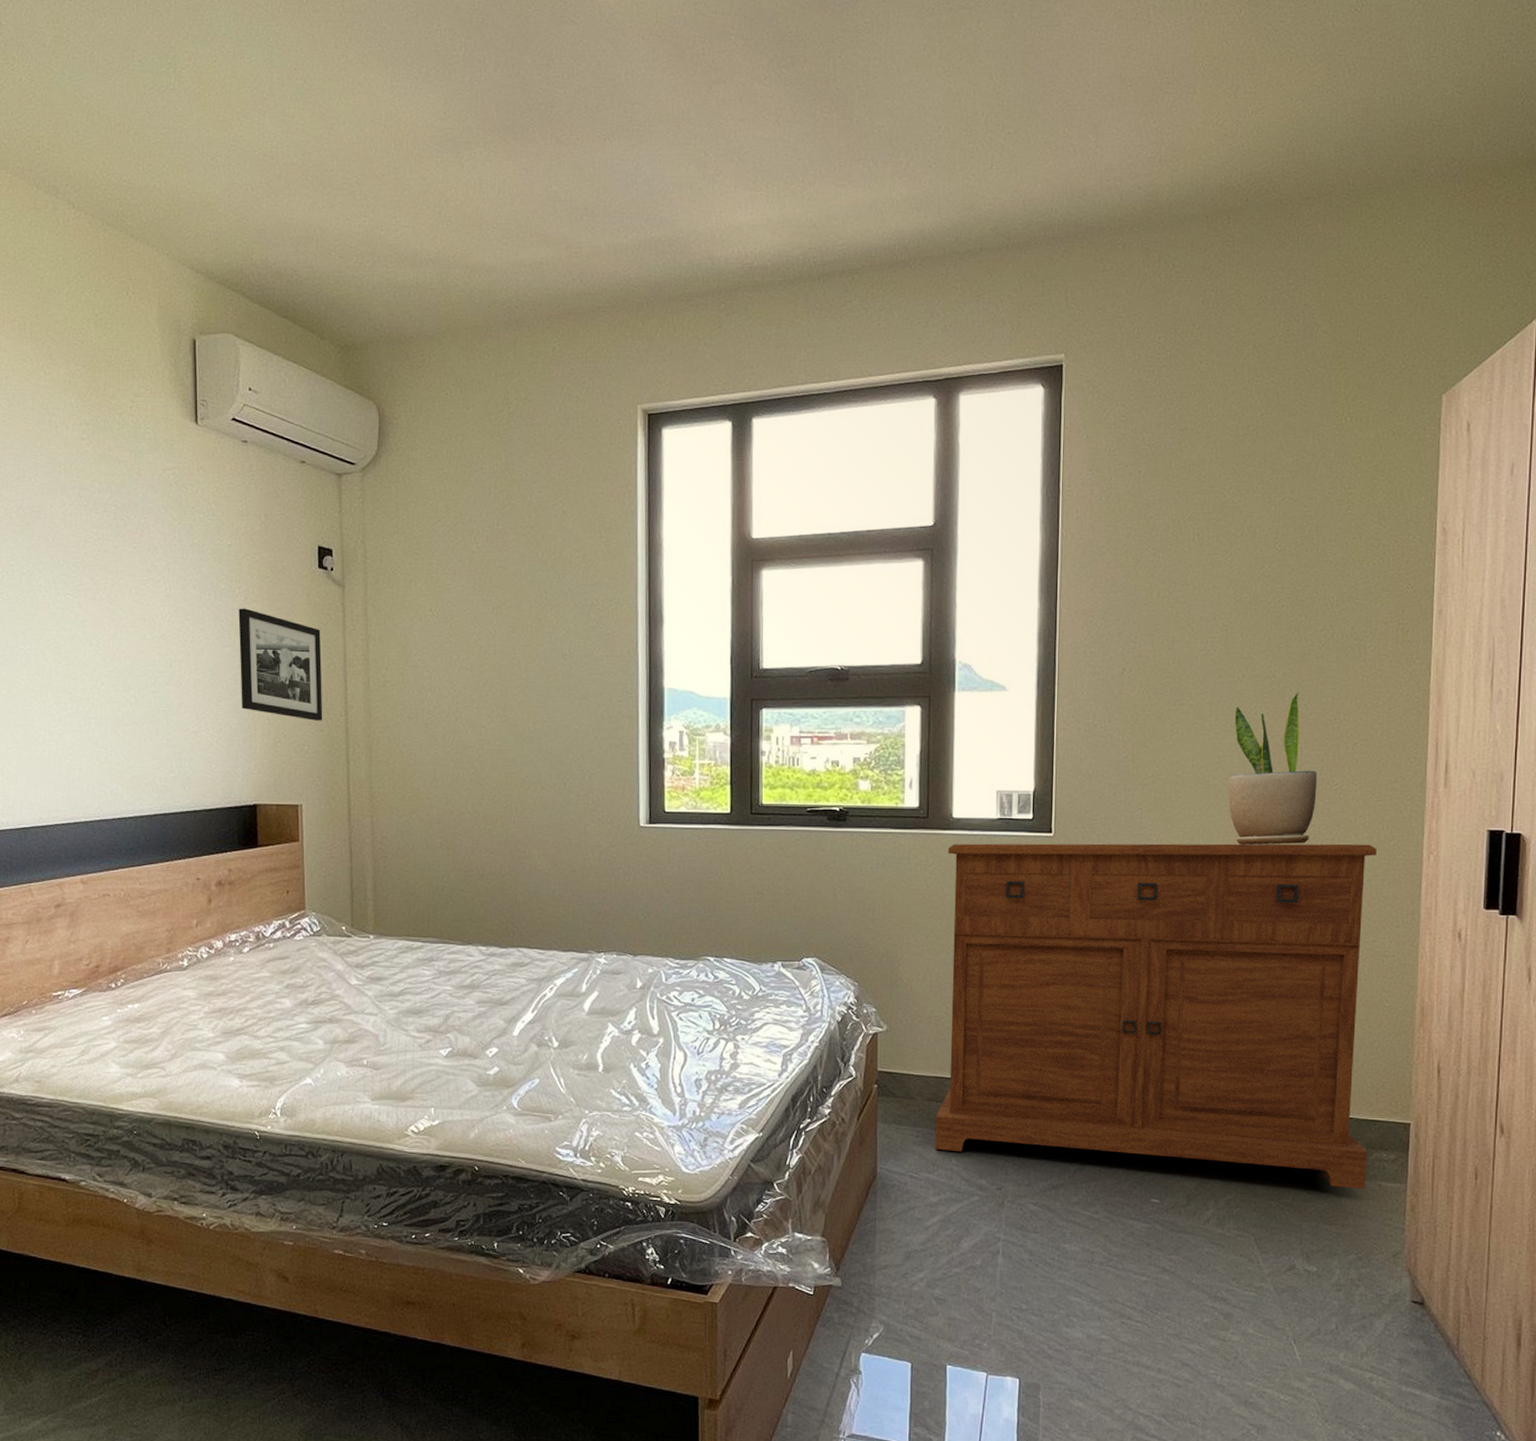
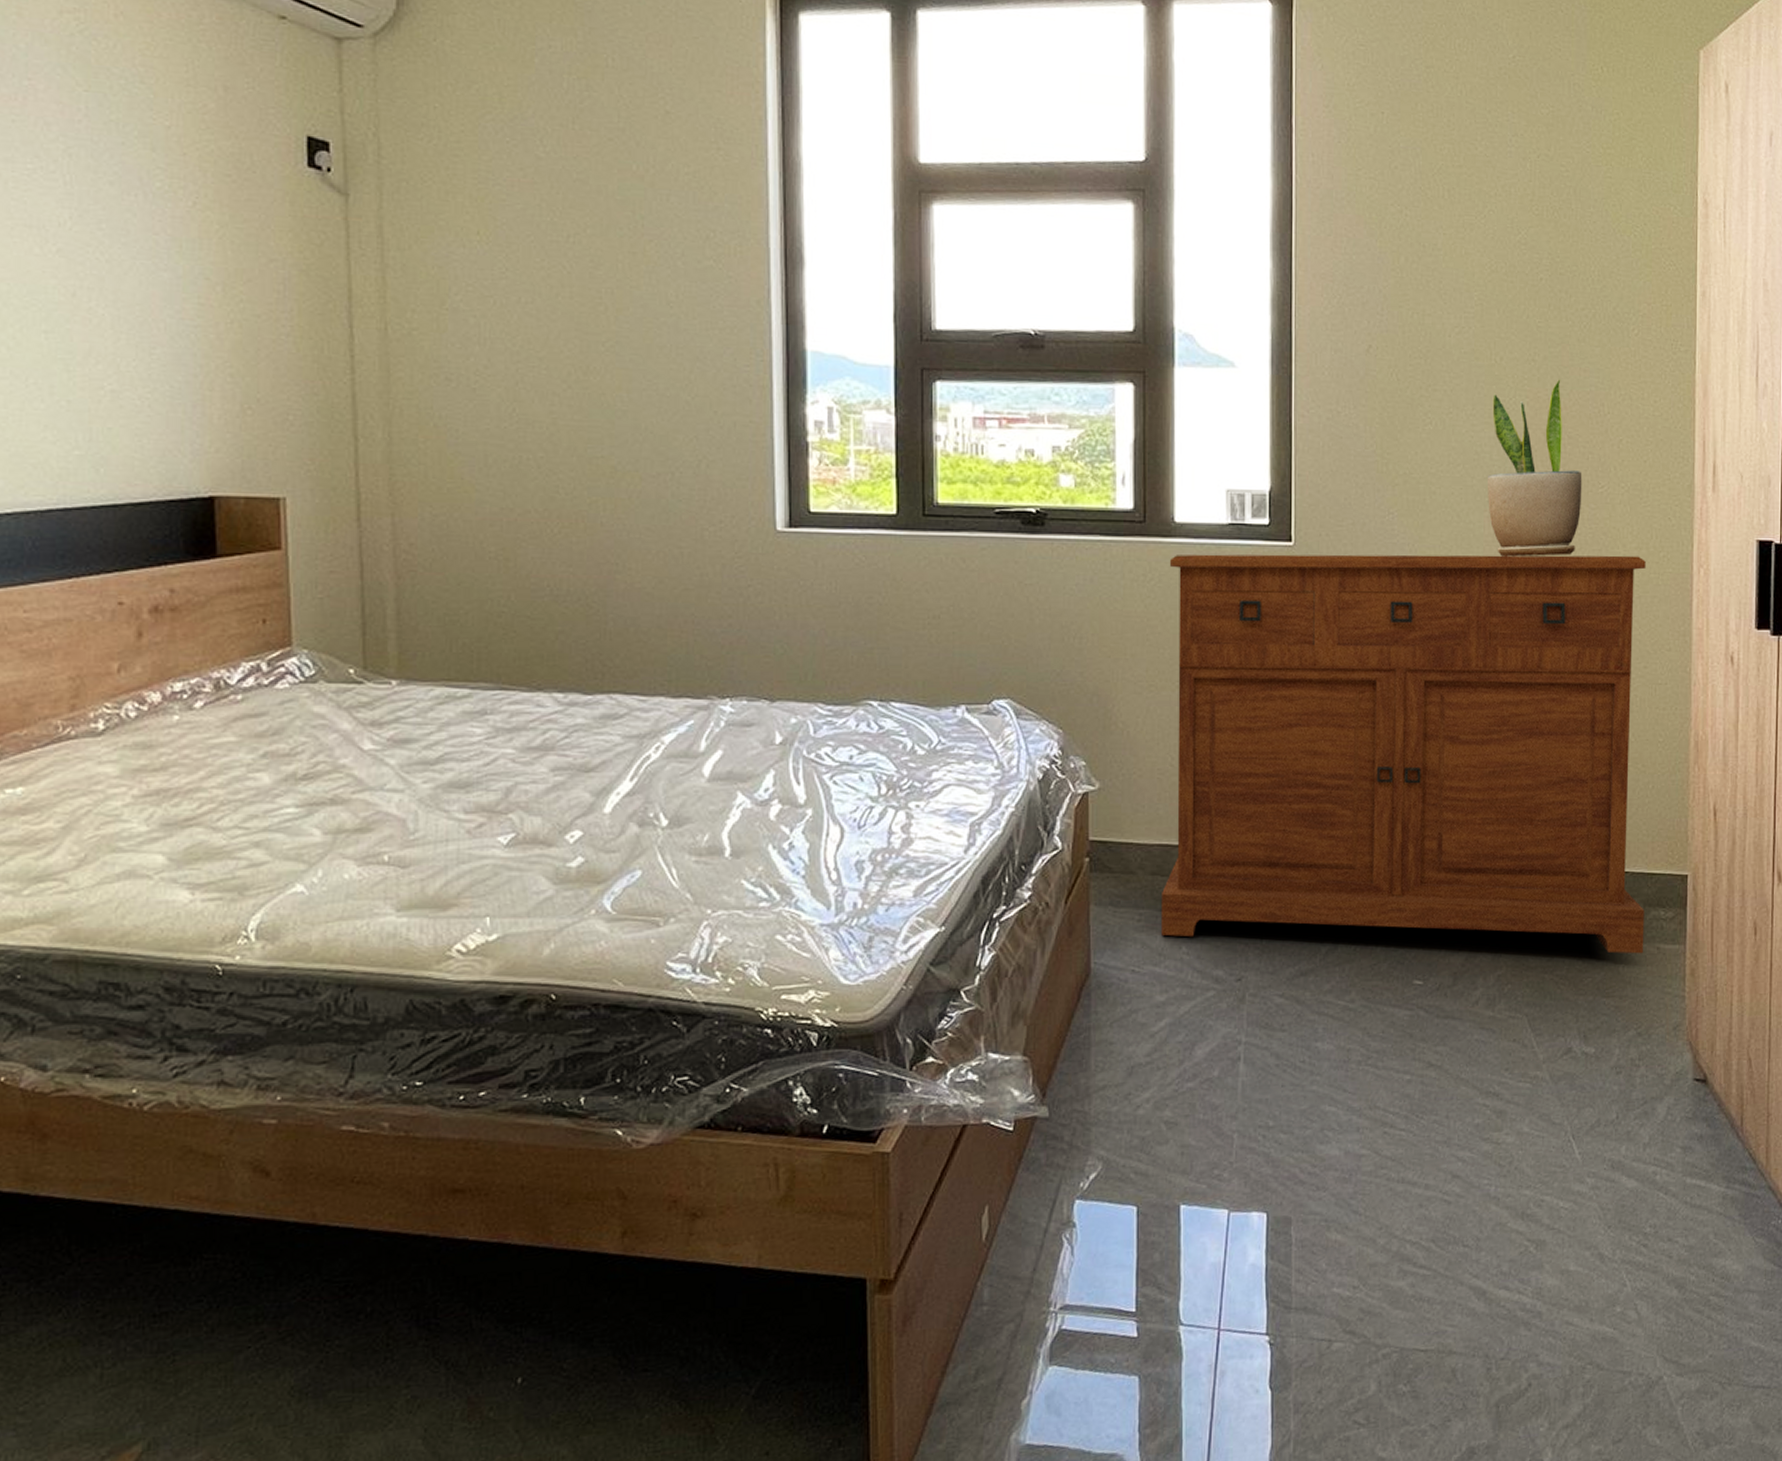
picture frame: present [238,608,323,721] -> none [183,217,317,381]

